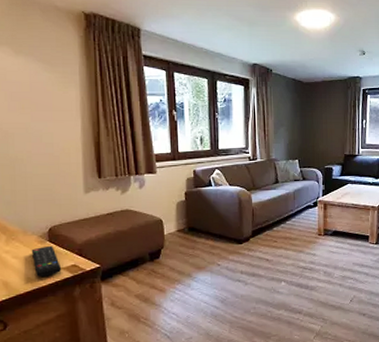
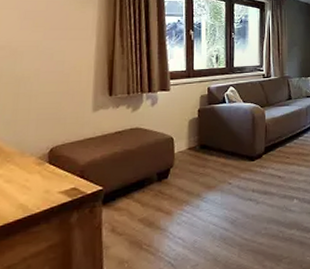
remote control: present [31,245,62,277] -> none [27,167,60,202]

